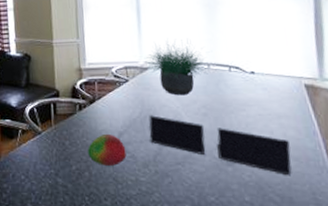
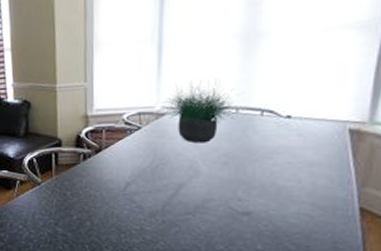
fruit: present [88,133,126,166] -> none [91,184,132,215]
laptop: present [149,115,292,176] -> none [159,164,317,225]

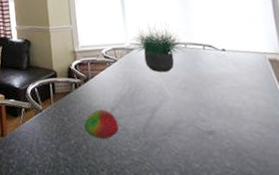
fruit: none [91,184,132,215] -> present [84,109,119,139]

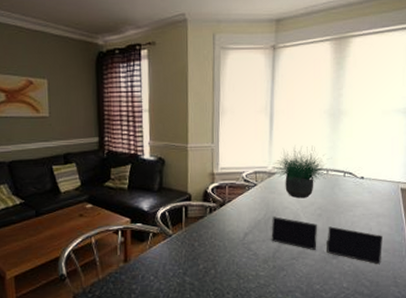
fruit: present [84,109,119,139] -> none [215,234,249,263]
laptop: none [136,91,265,142] -> present [271,216,383,265]

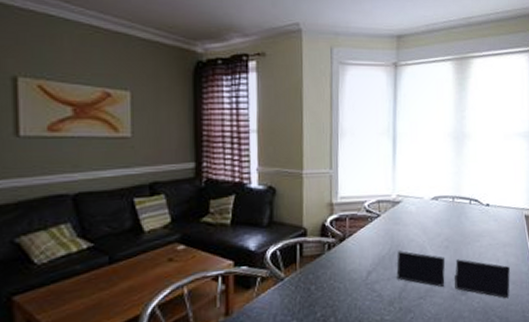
potted plant: present [274,145,327,199] -> none [398,171,453,230]

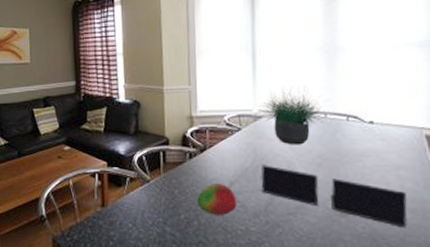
fruit: none [335,273,373,309] -> present [197,183,237,215]
potted plant: none [398,171,453,230] -> present [260,86,325,145]

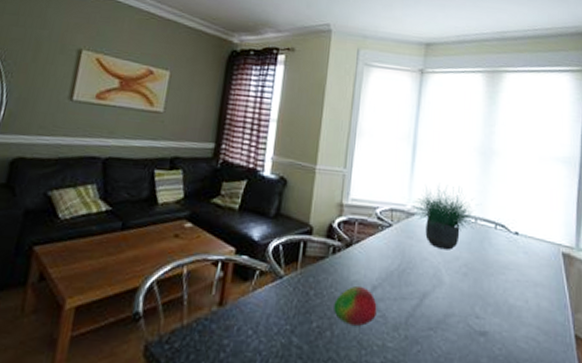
laptop: present [261,165,407,228] -> none [404,269,542,352]

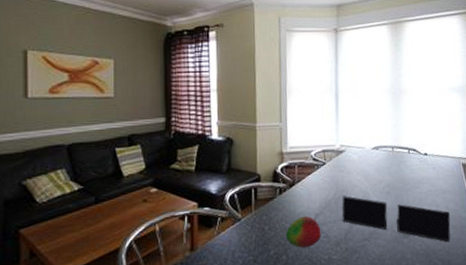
laptop: none [404,269,542,352] -> present [342,196,451,242]
potted plant: present [413,185,476,250] -> none [341,123,393,177]

